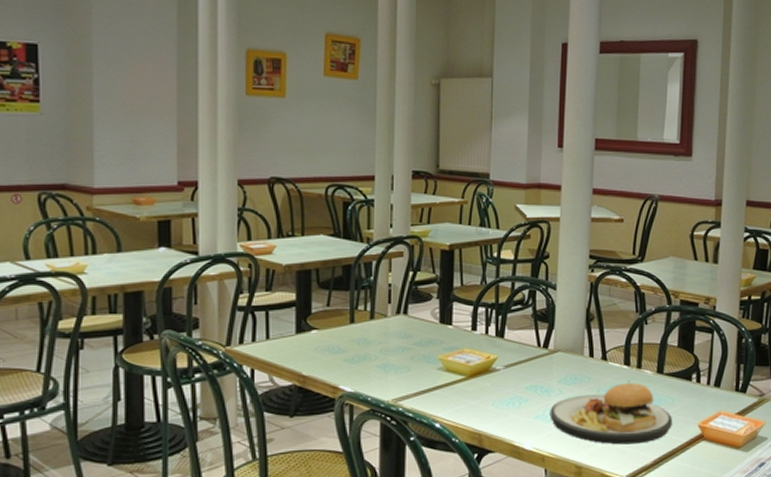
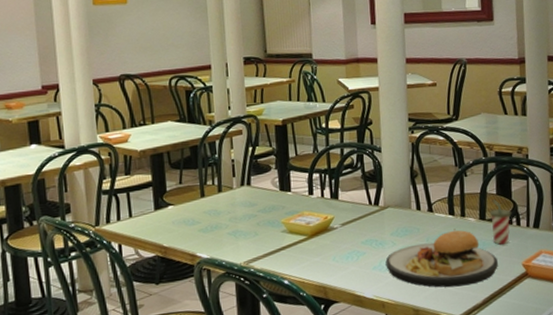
beverage cup: none [668,352,692,403] -> present [489,200,512,245]

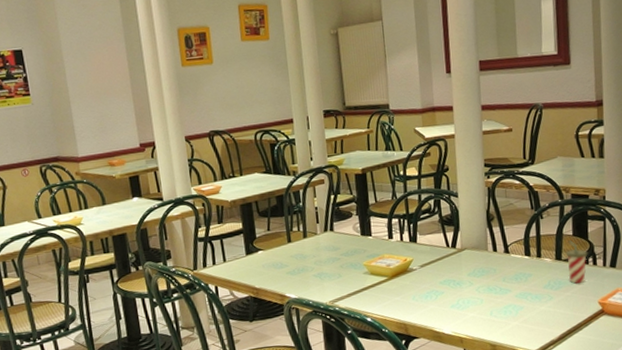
plate: present [385,229,498,288] -> none [463,269,574,324]

